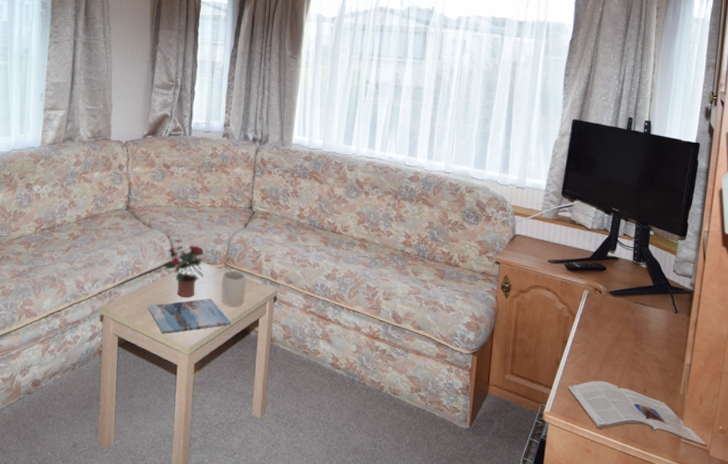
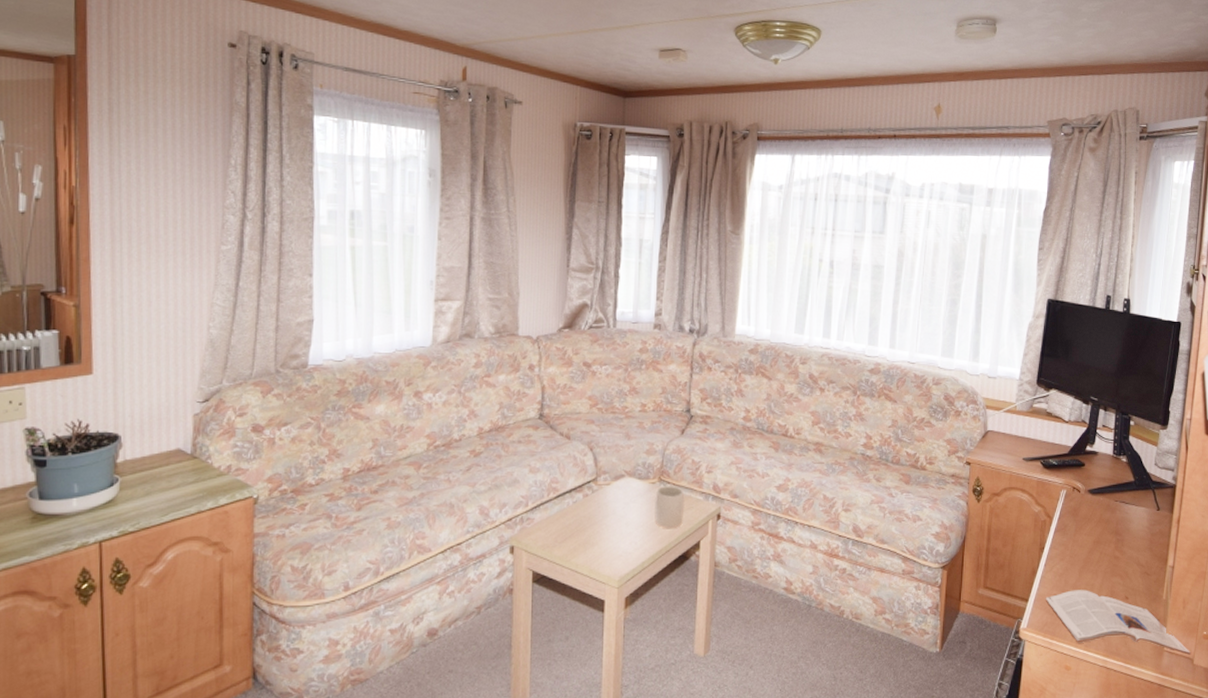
magazine: present [148,298,231,334] -> none [568,519,667,564]
potted flower: present [163,240,204,298] -> none [585,452,634,521]

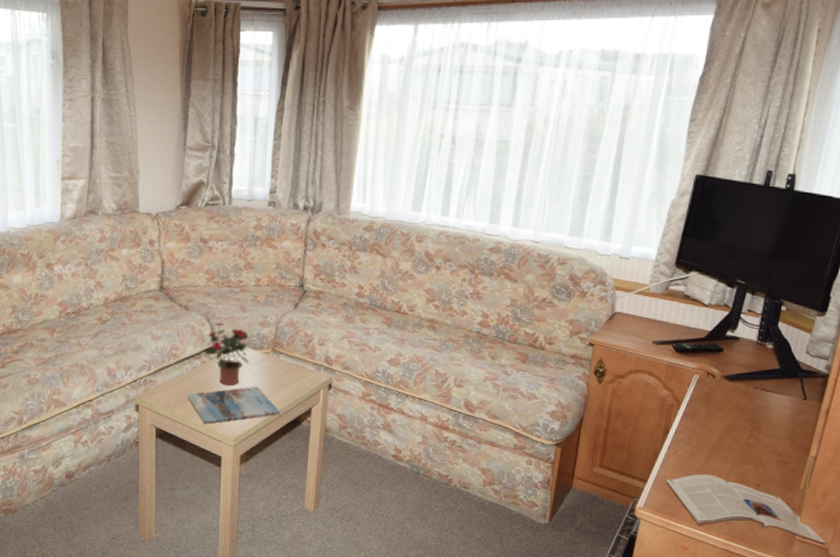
magazine: none [568,519,667,564] -> present [188,386,280,424]
potted flower: none [585,452,634,521] -> present [203,323,249,386]
mug: present [654,486,685,528] -> none [268,356,297,395]

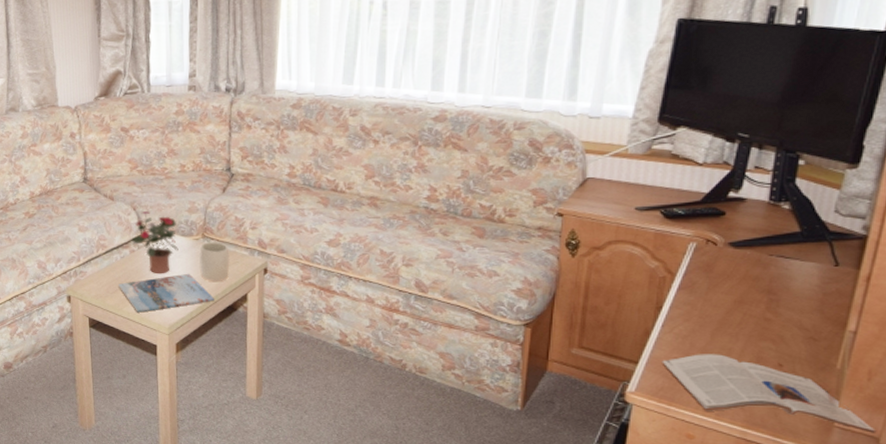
mug: none [268,356,297,395] -> present [199,242,230,281]

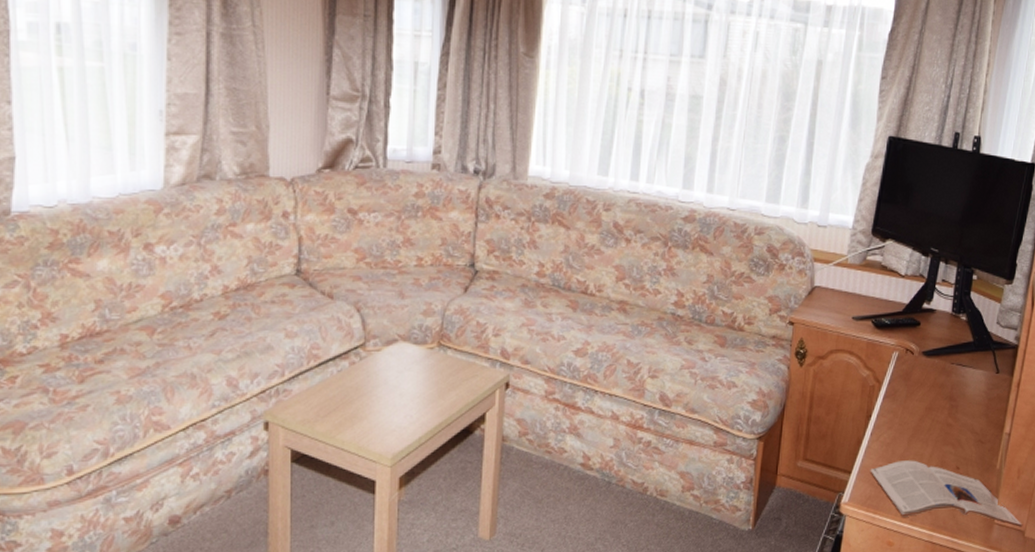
magazine: present [118,273,214,313] -> none [332,389,448,441]
potted flower: present [131,211,179,274] -> none [352,314,409,392]
mug: present [199,242,230,281] -> none [433,351,468,399]

